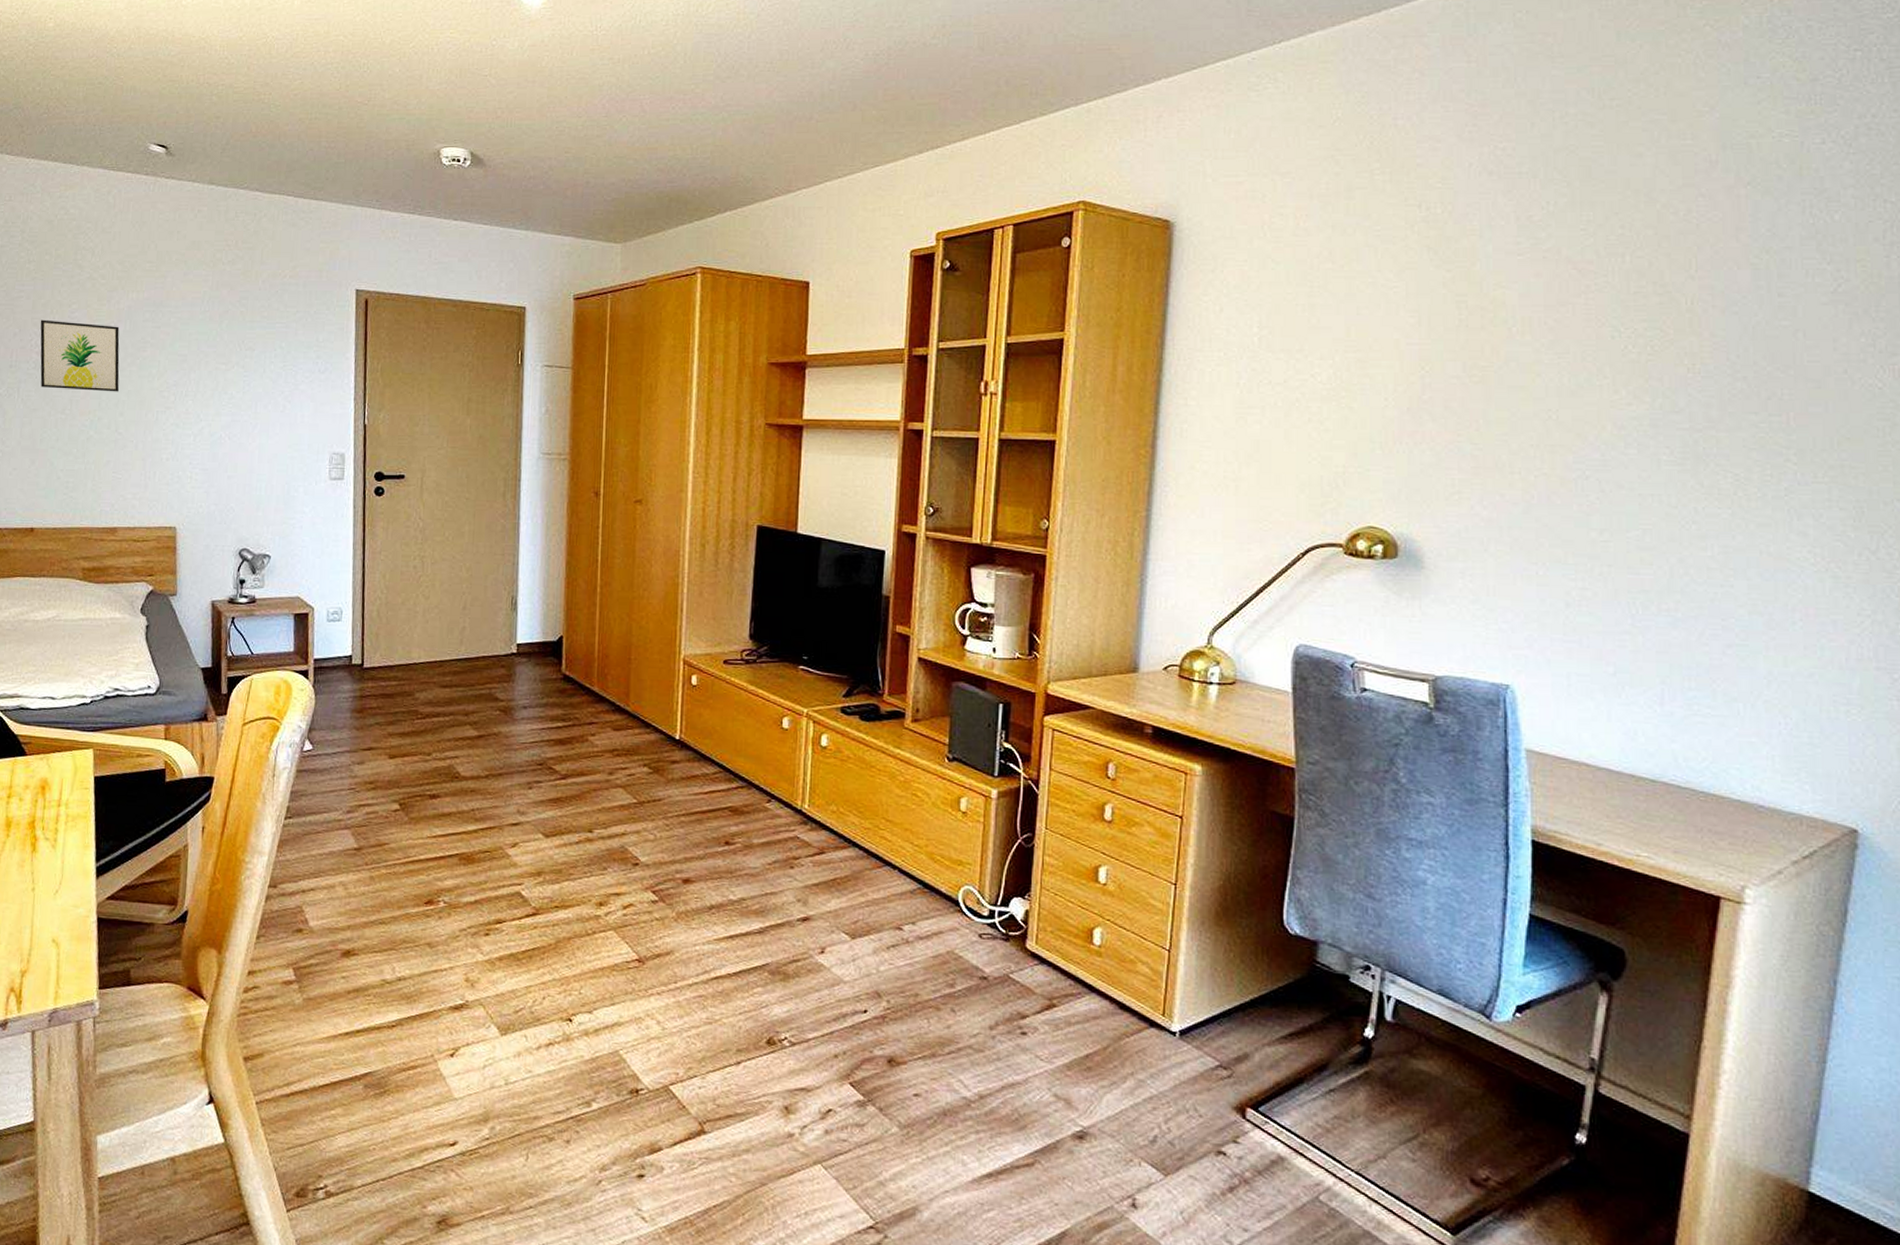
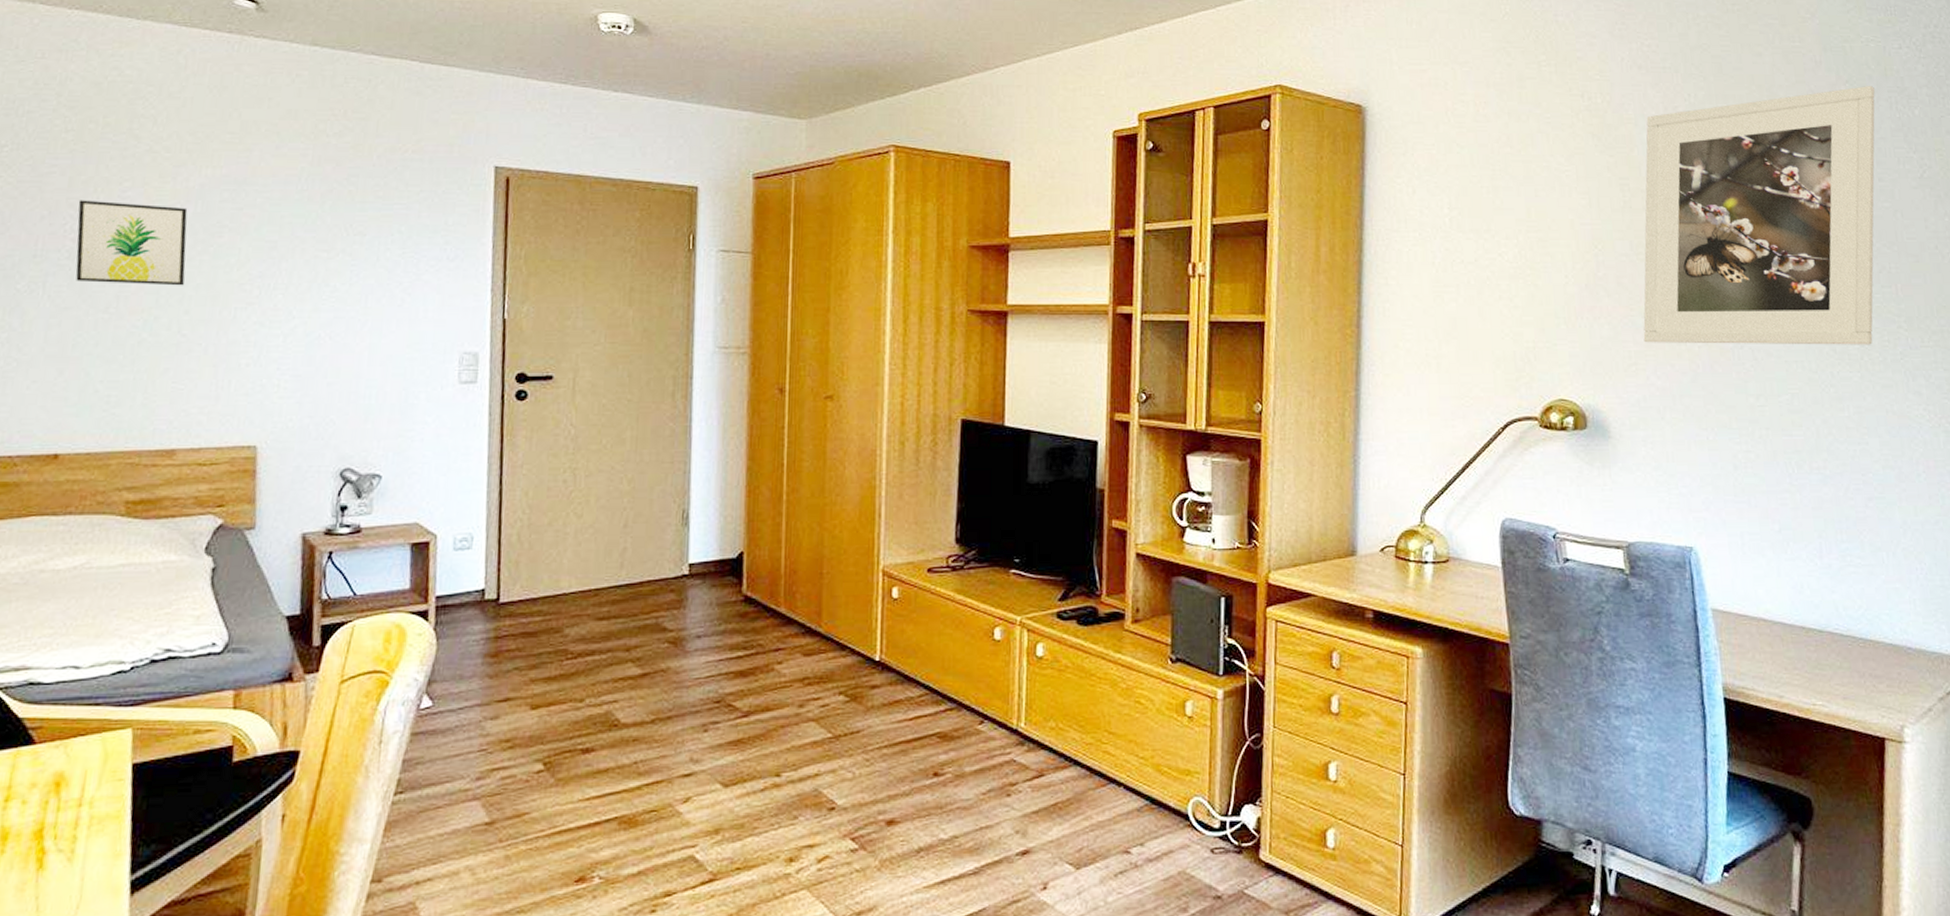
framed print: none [1470,188,1784,479] -> present [1643,86,1875,345]

